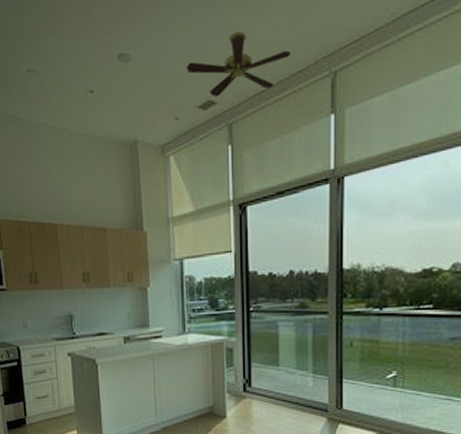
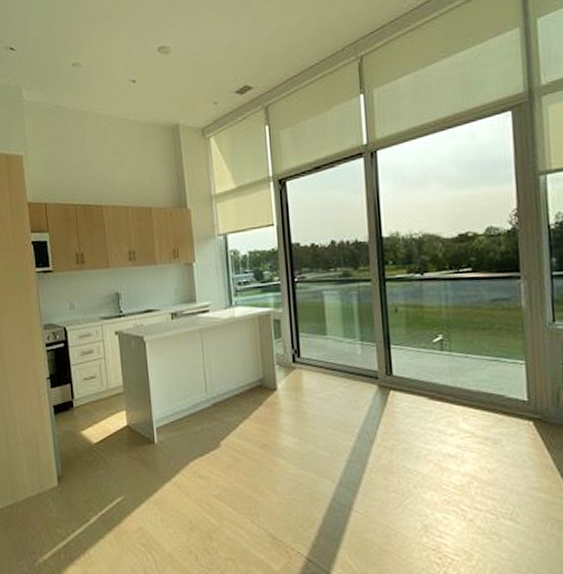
ceiling fan: present [186,31,291,97] -> none [222,24,320,83]

